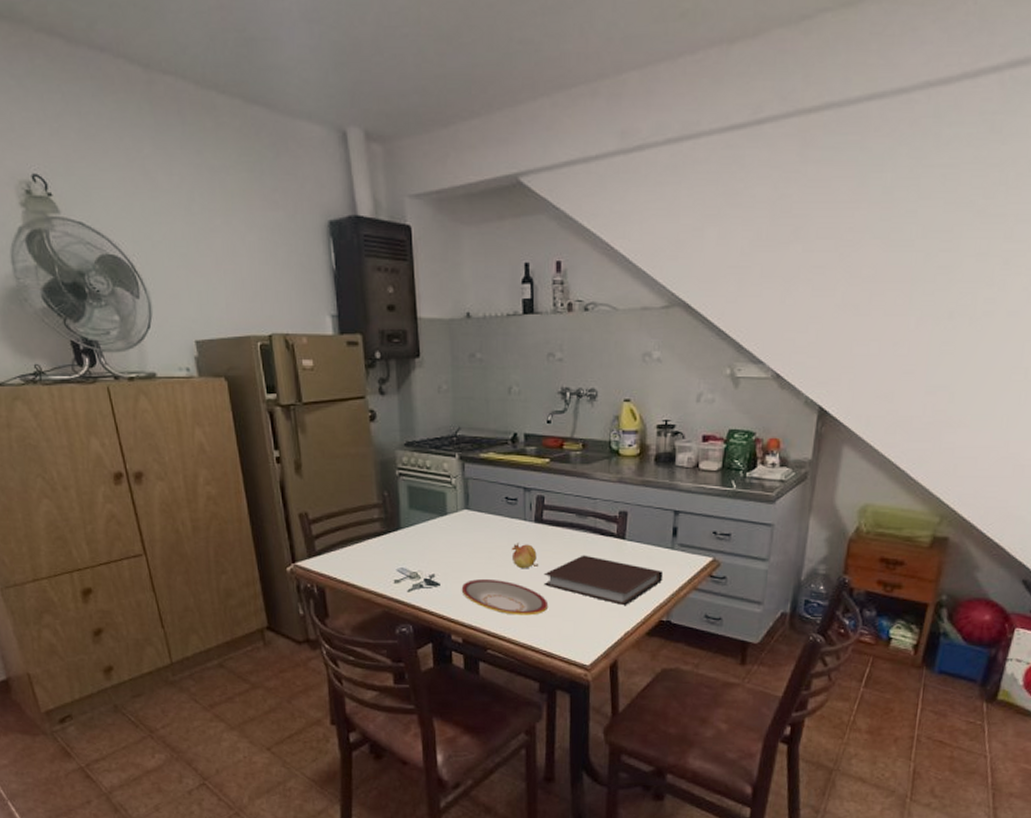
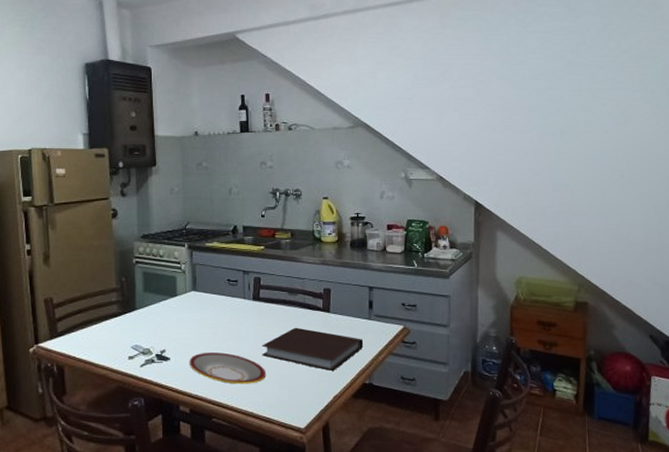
fruit: present [511,543,538,569] -> none [233,319,256,342]

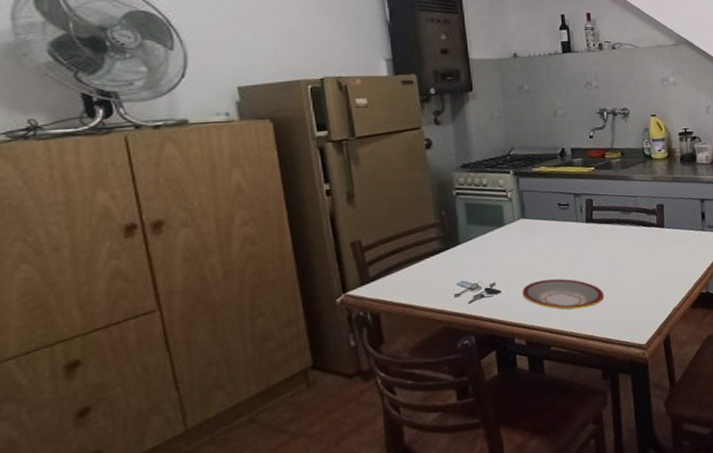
notebook: present [261,327,364,372] -> none [597,245,699,285]

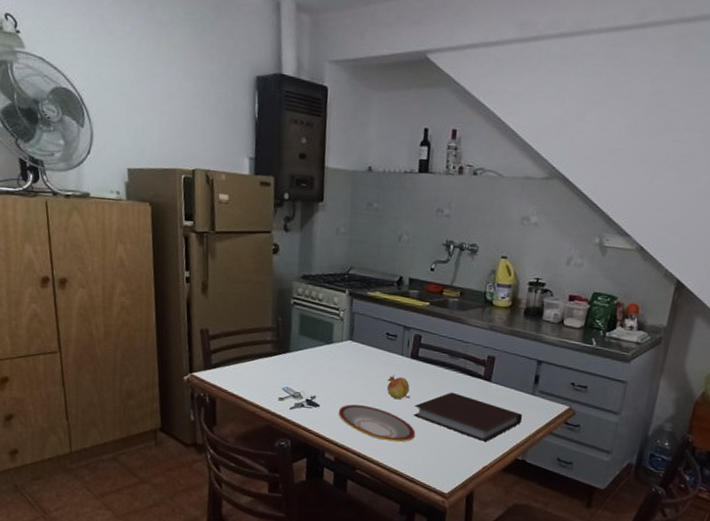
fruit: none [567,242,592,266] -> present [387,375,410,400]
notebook: none [597,245,699,285] -> present [413,392,523,443]

